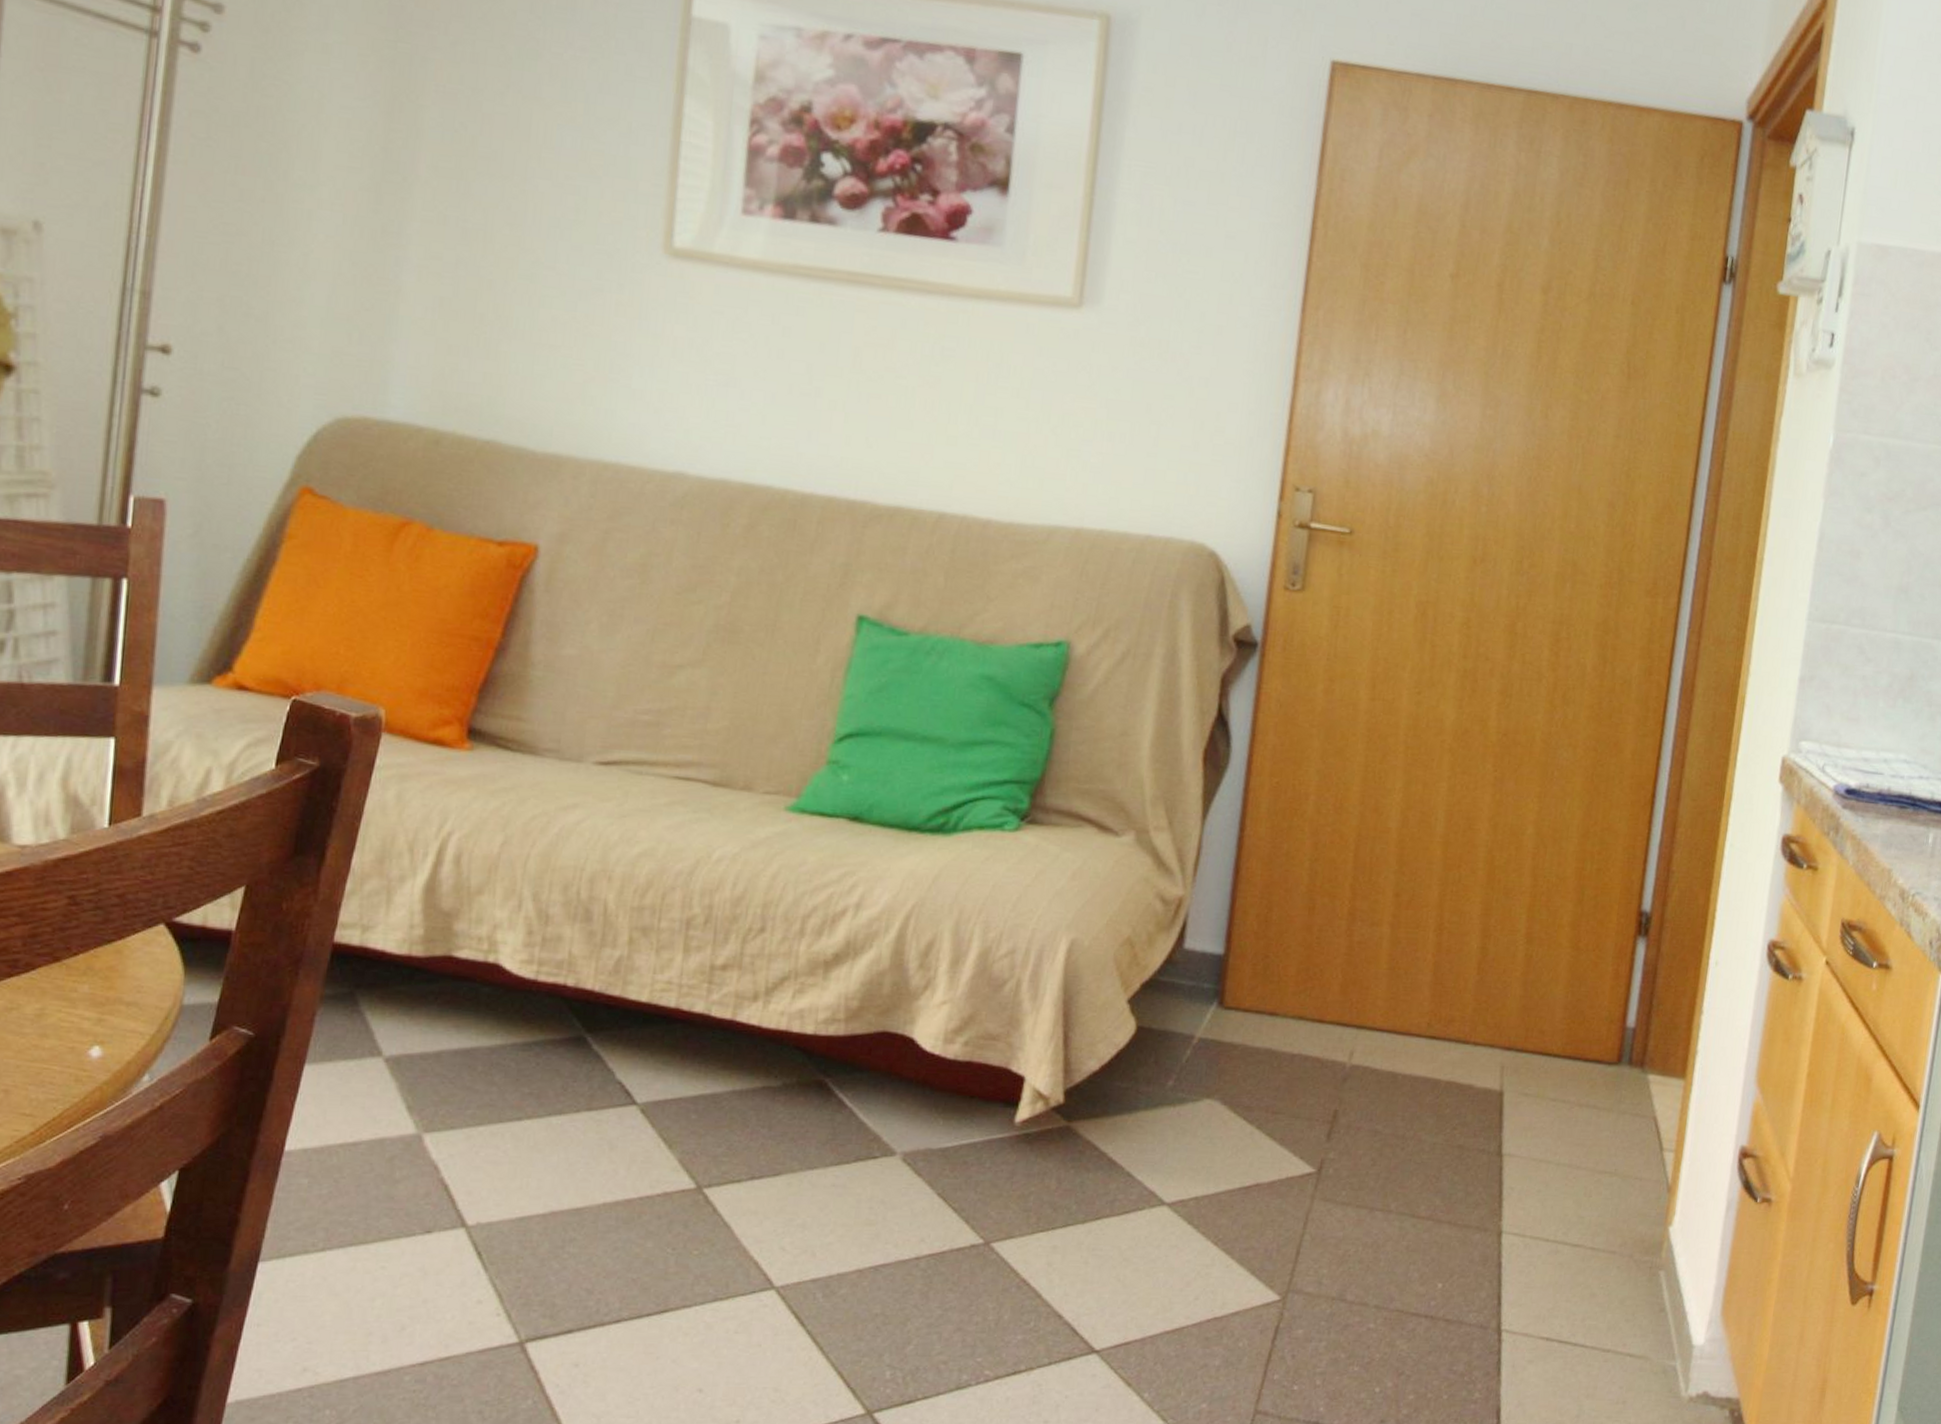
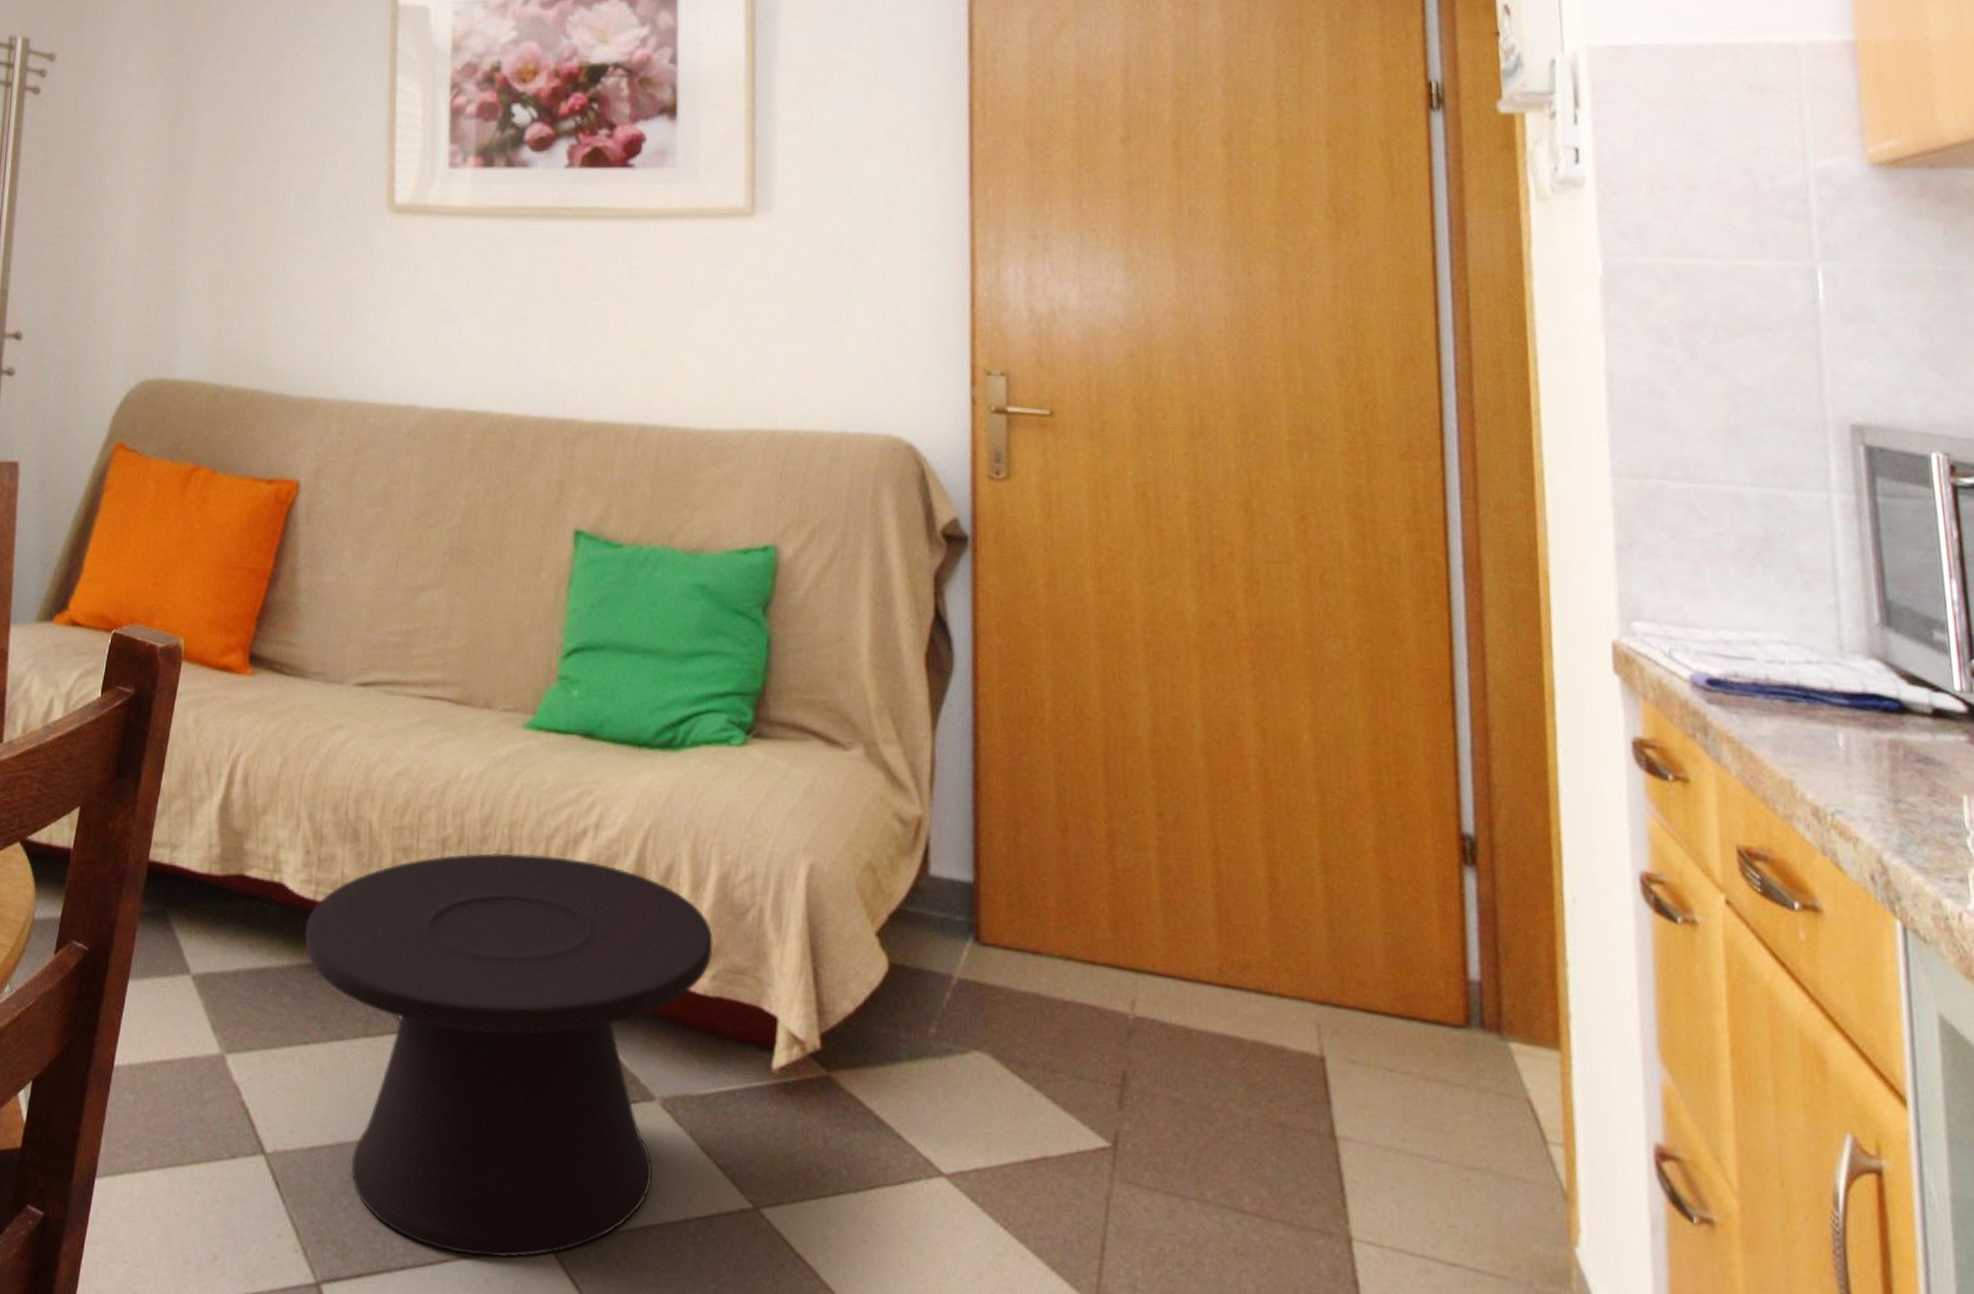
side table: none [522,931,968,1304] -> present [305,852,713,1259]

